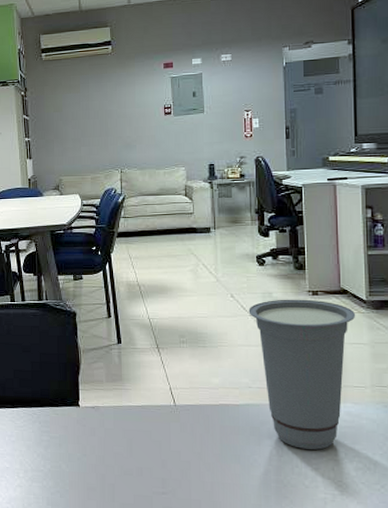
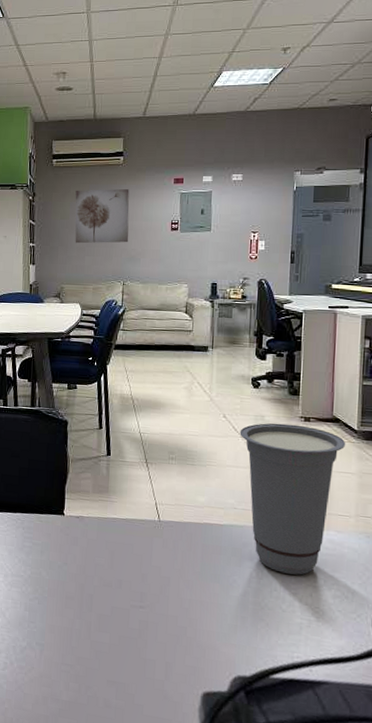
wall art: none [66,77,123,135] -> present [75,189,129,244]

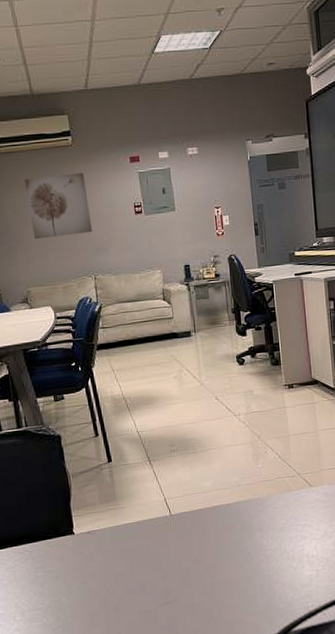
cup: present [239,423,346,575] -> none [233,393,326,535]

